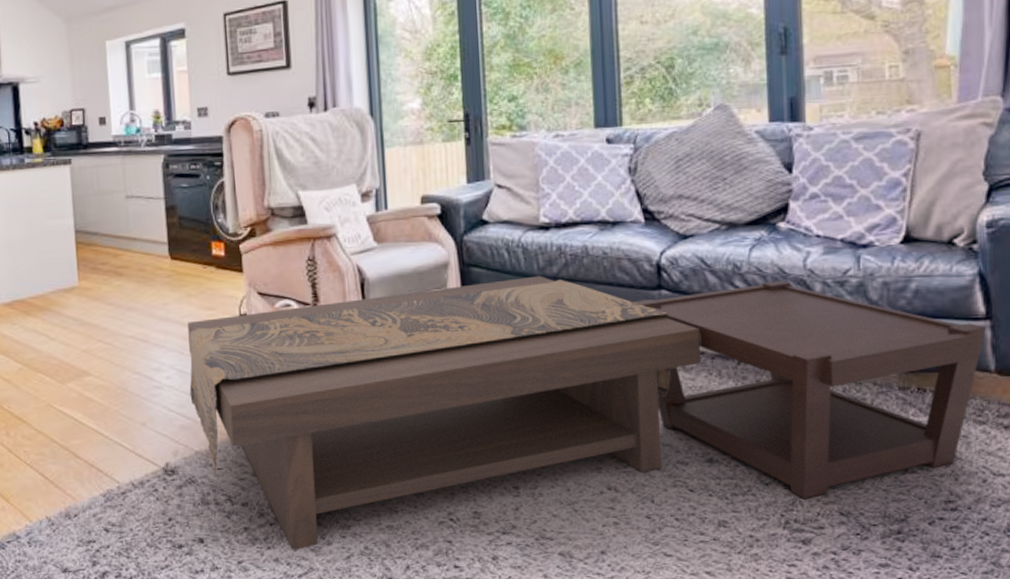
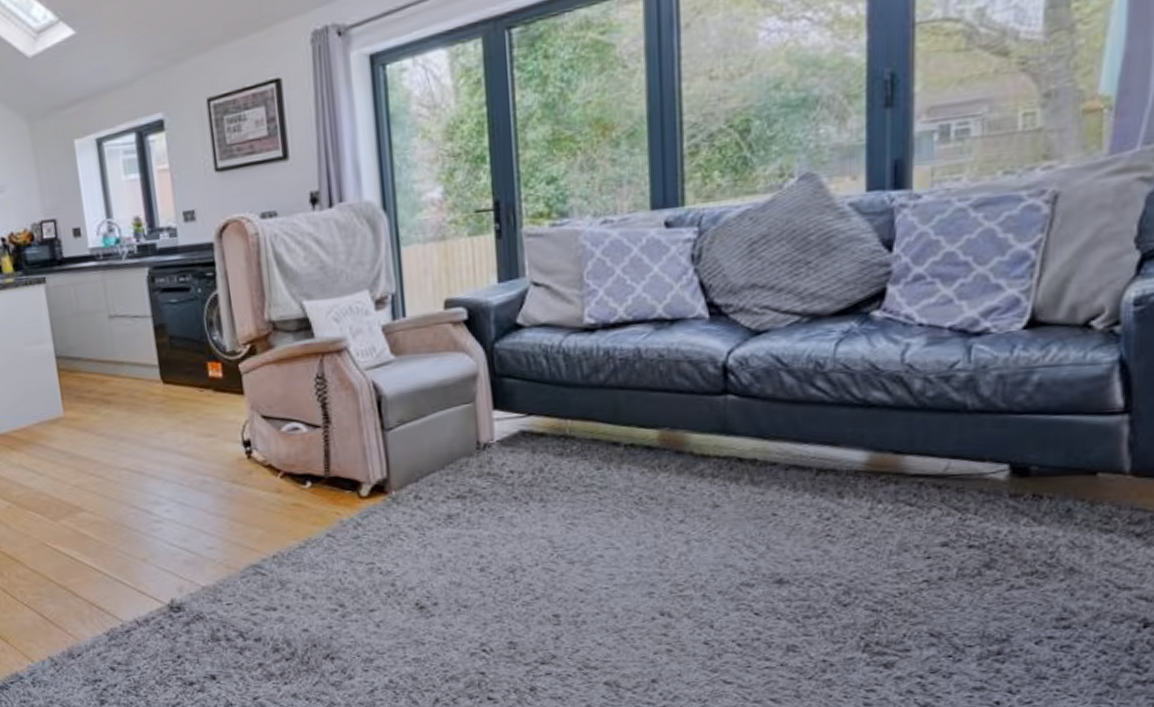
coffee table: present [187,276,701,550] -> none [185,384,772,685]
side table: present [633,281,986,500] -> none [693,378,1123,621]

